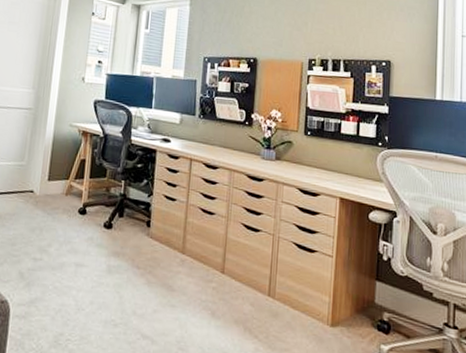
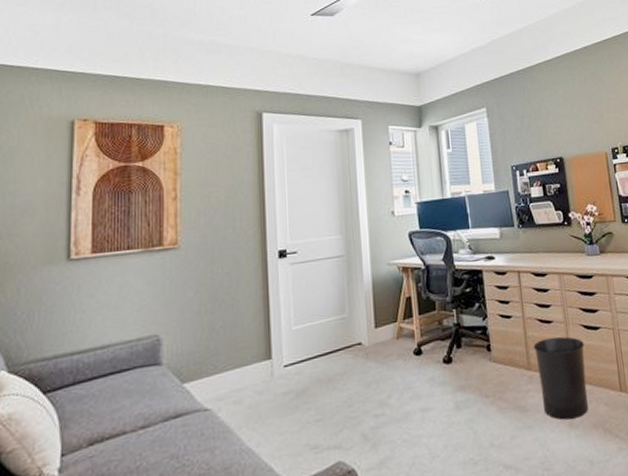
waste bin: none [189,228,242,310] -> present [533,336,588,420]

